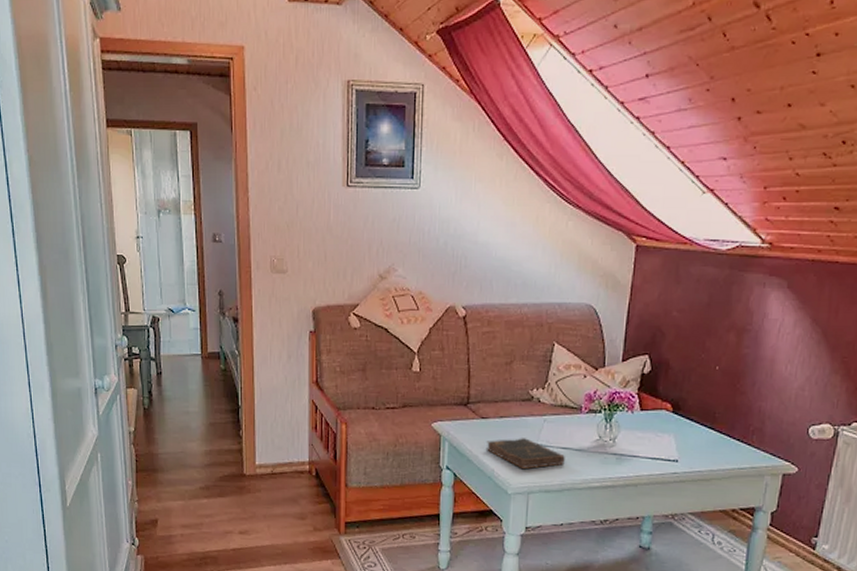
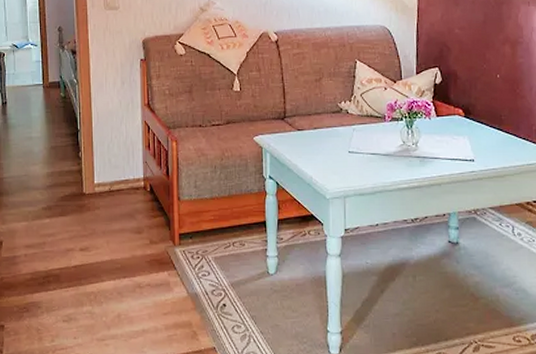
bible: present [485,438,565,469] -> none [303,146,375,174]

